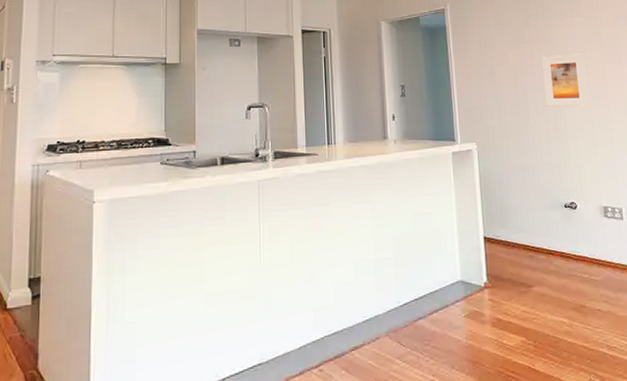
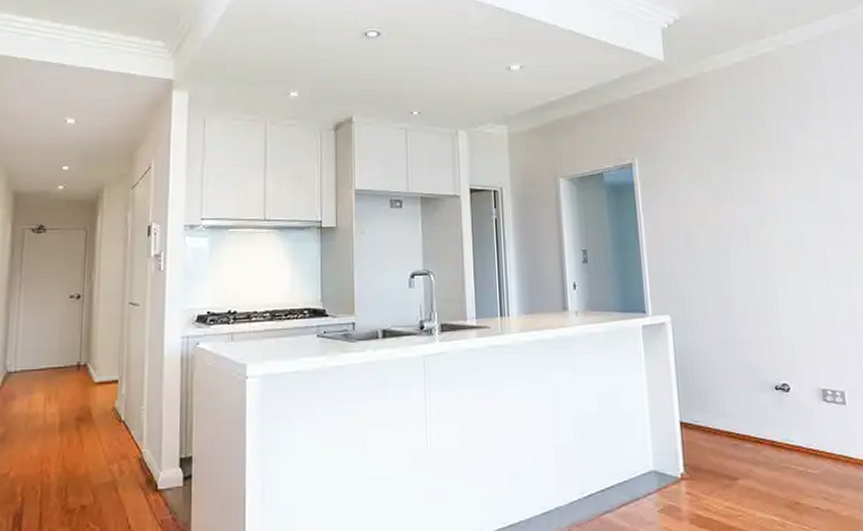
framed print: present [542,54,589,107] -> none [747,213,804,274]

